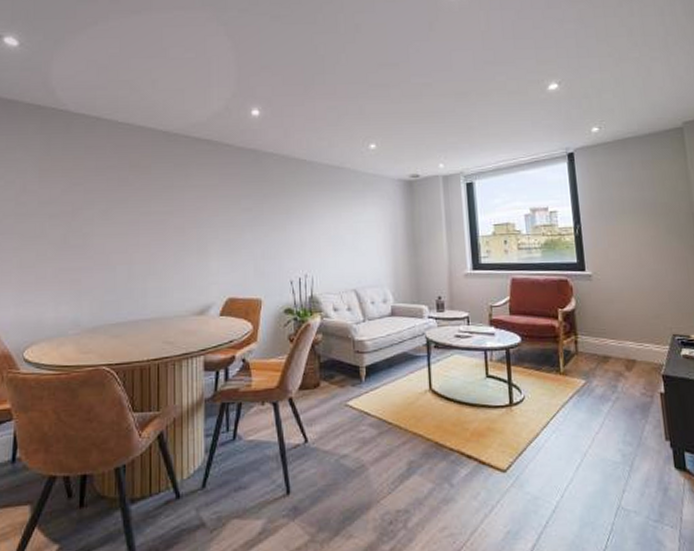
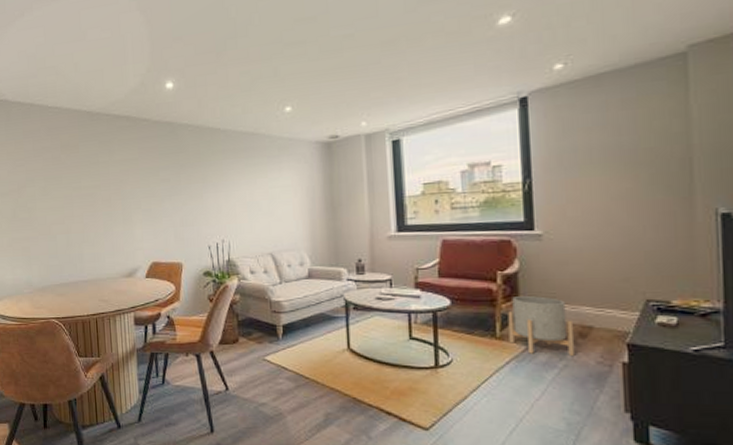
planter: none [568,332,624,388] -> present [508,296,576,356]

